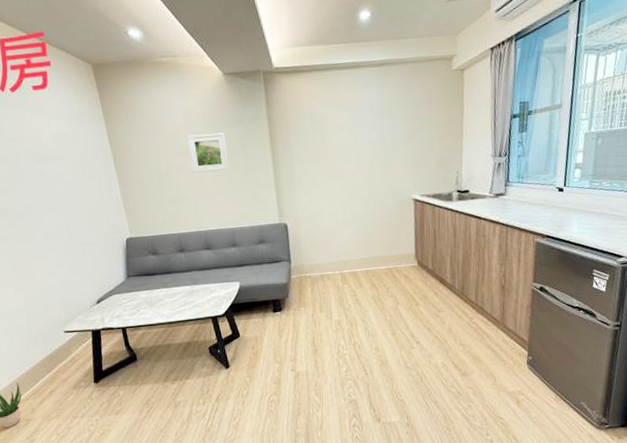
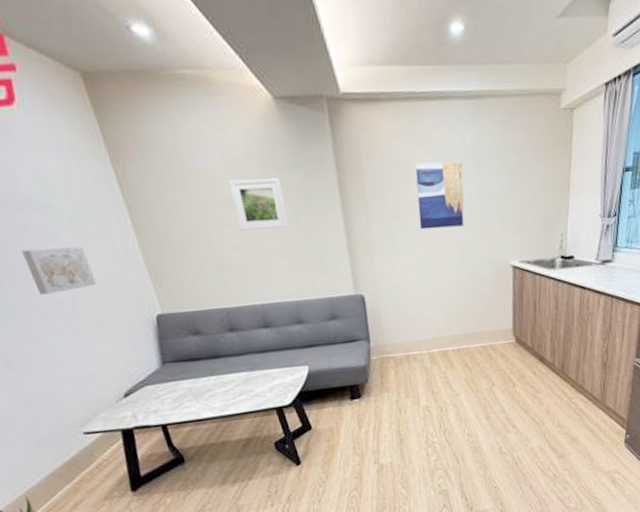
wall art: none [39,186,86,222] -> present [22,246,97,295]
wall art: none [330,115,372,170] -> present [415,161,465,230]

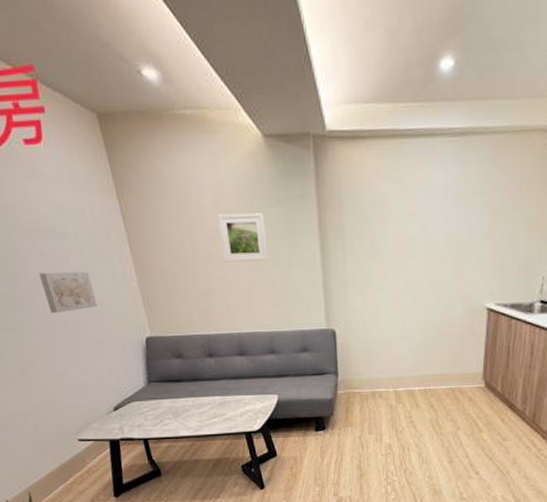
wall art: present [415,161,465,230] -> none [394,199,442,268]

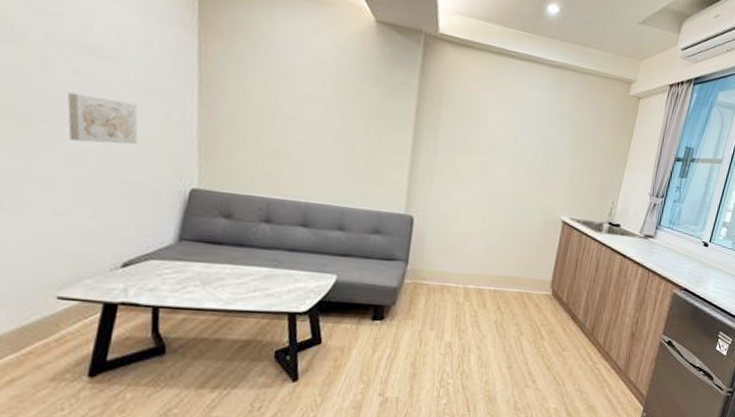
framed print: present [217,213,268,262] -> none [307,79,362,137]

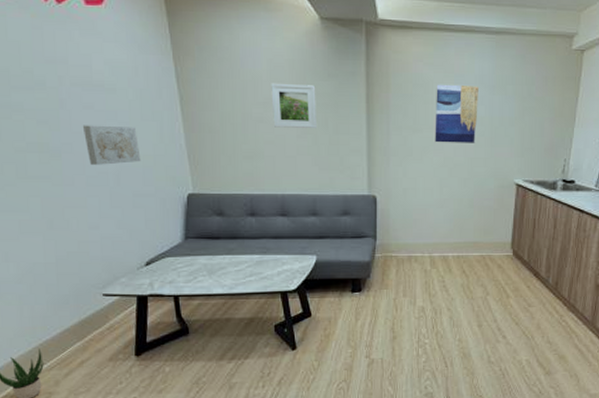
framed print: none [307,79,362,137] -> present [271,83,316,129]
wall art: none [483,108,535,174] -> present [435,84,478,143]

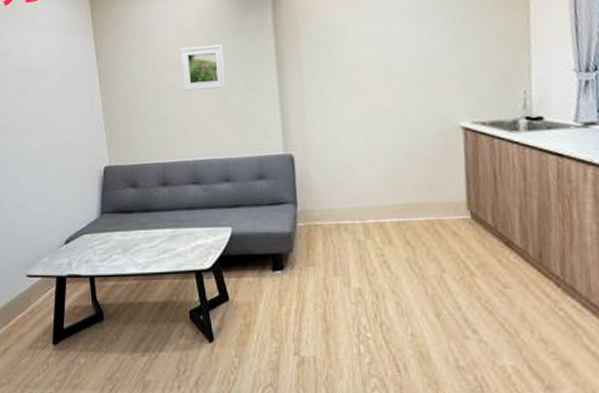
wall art: present [83,125,141,165] -> none [19,105,64,145]
wall art: present [435,84,478,143] -> none [351,20,404,89]

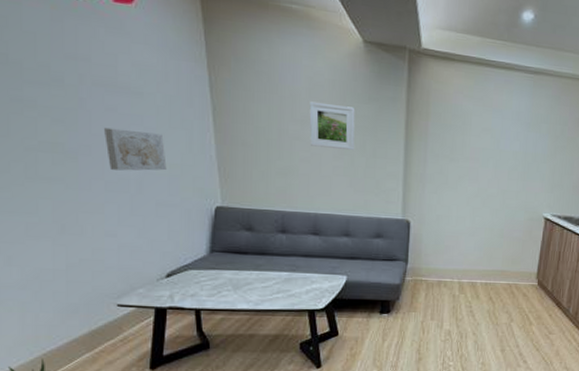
wall art: none [19,105,64,145] -> present [105,127,167,171]

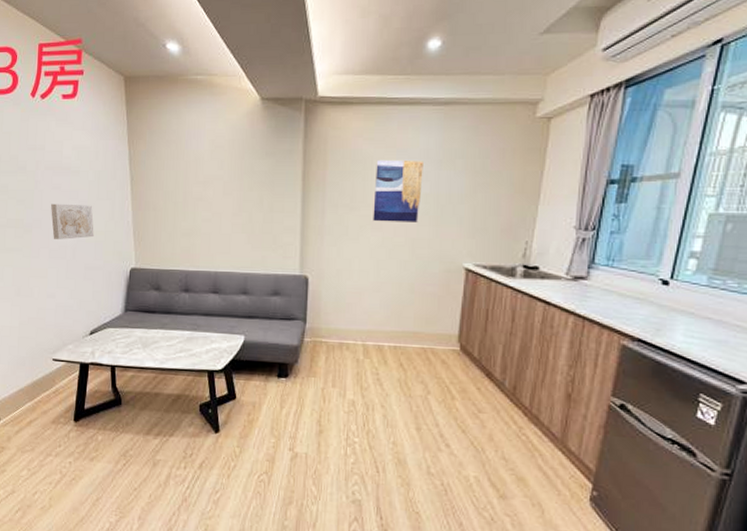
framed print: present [309,101,355,151] -> none [211,163,253,207]
wall art: none [470,116,515,176] -> present [373,159,423,222]

